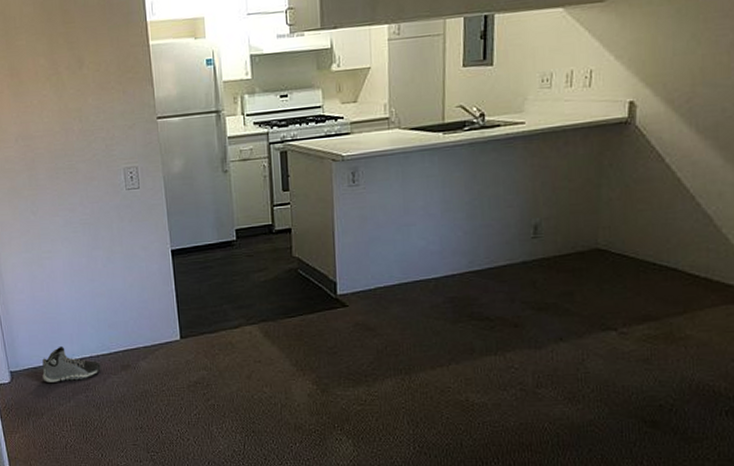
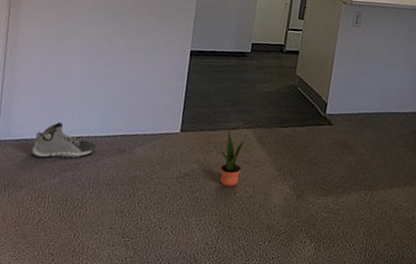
potted plant: none [228,330,254,389] -> present [220,130,245,186]

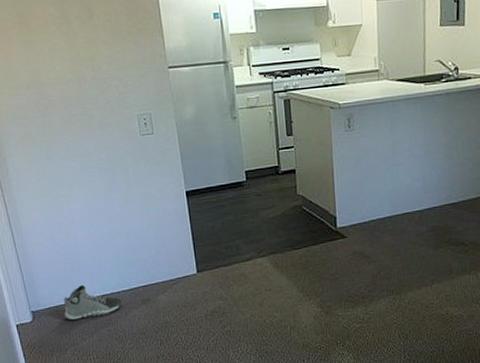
potted plant: present [220,130,245,186] -> none [241,262,266,315]

